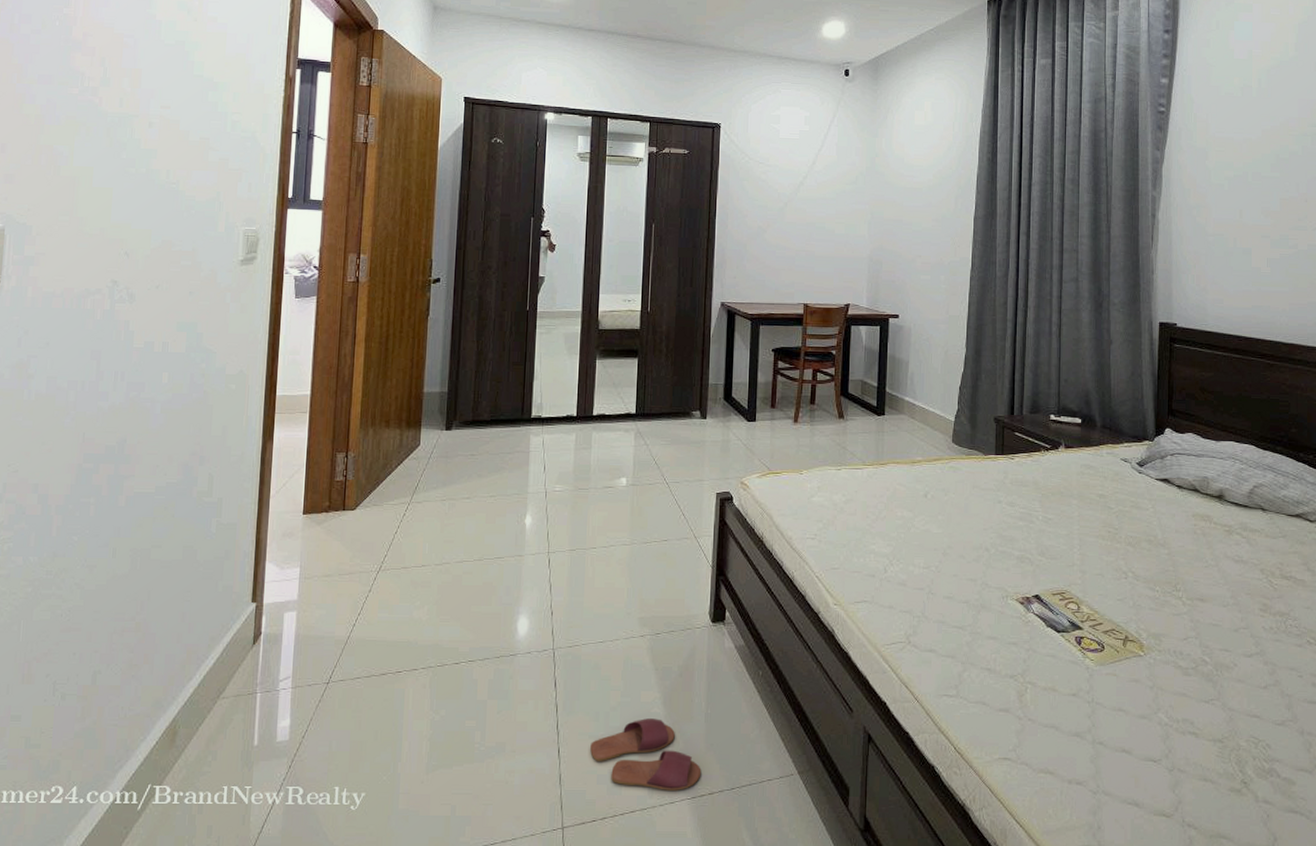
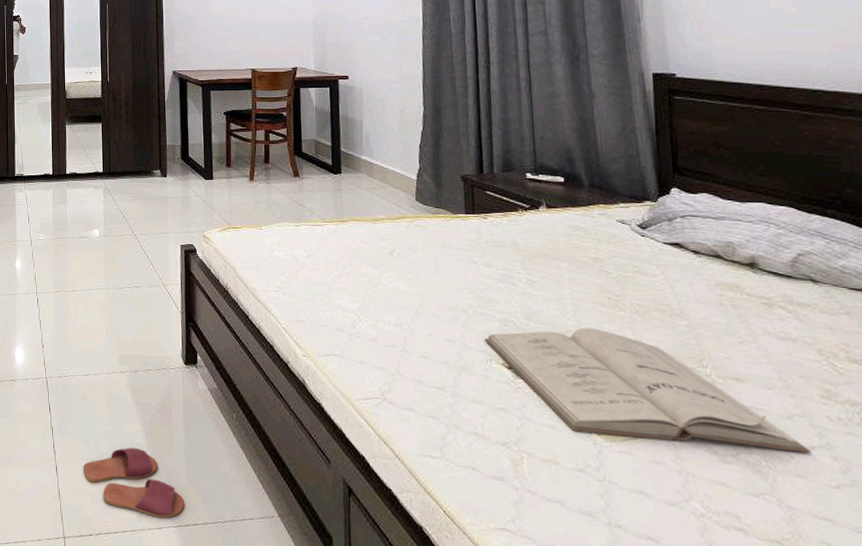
book: none [1003,560,1249,660] -> present [484,327,811,454]

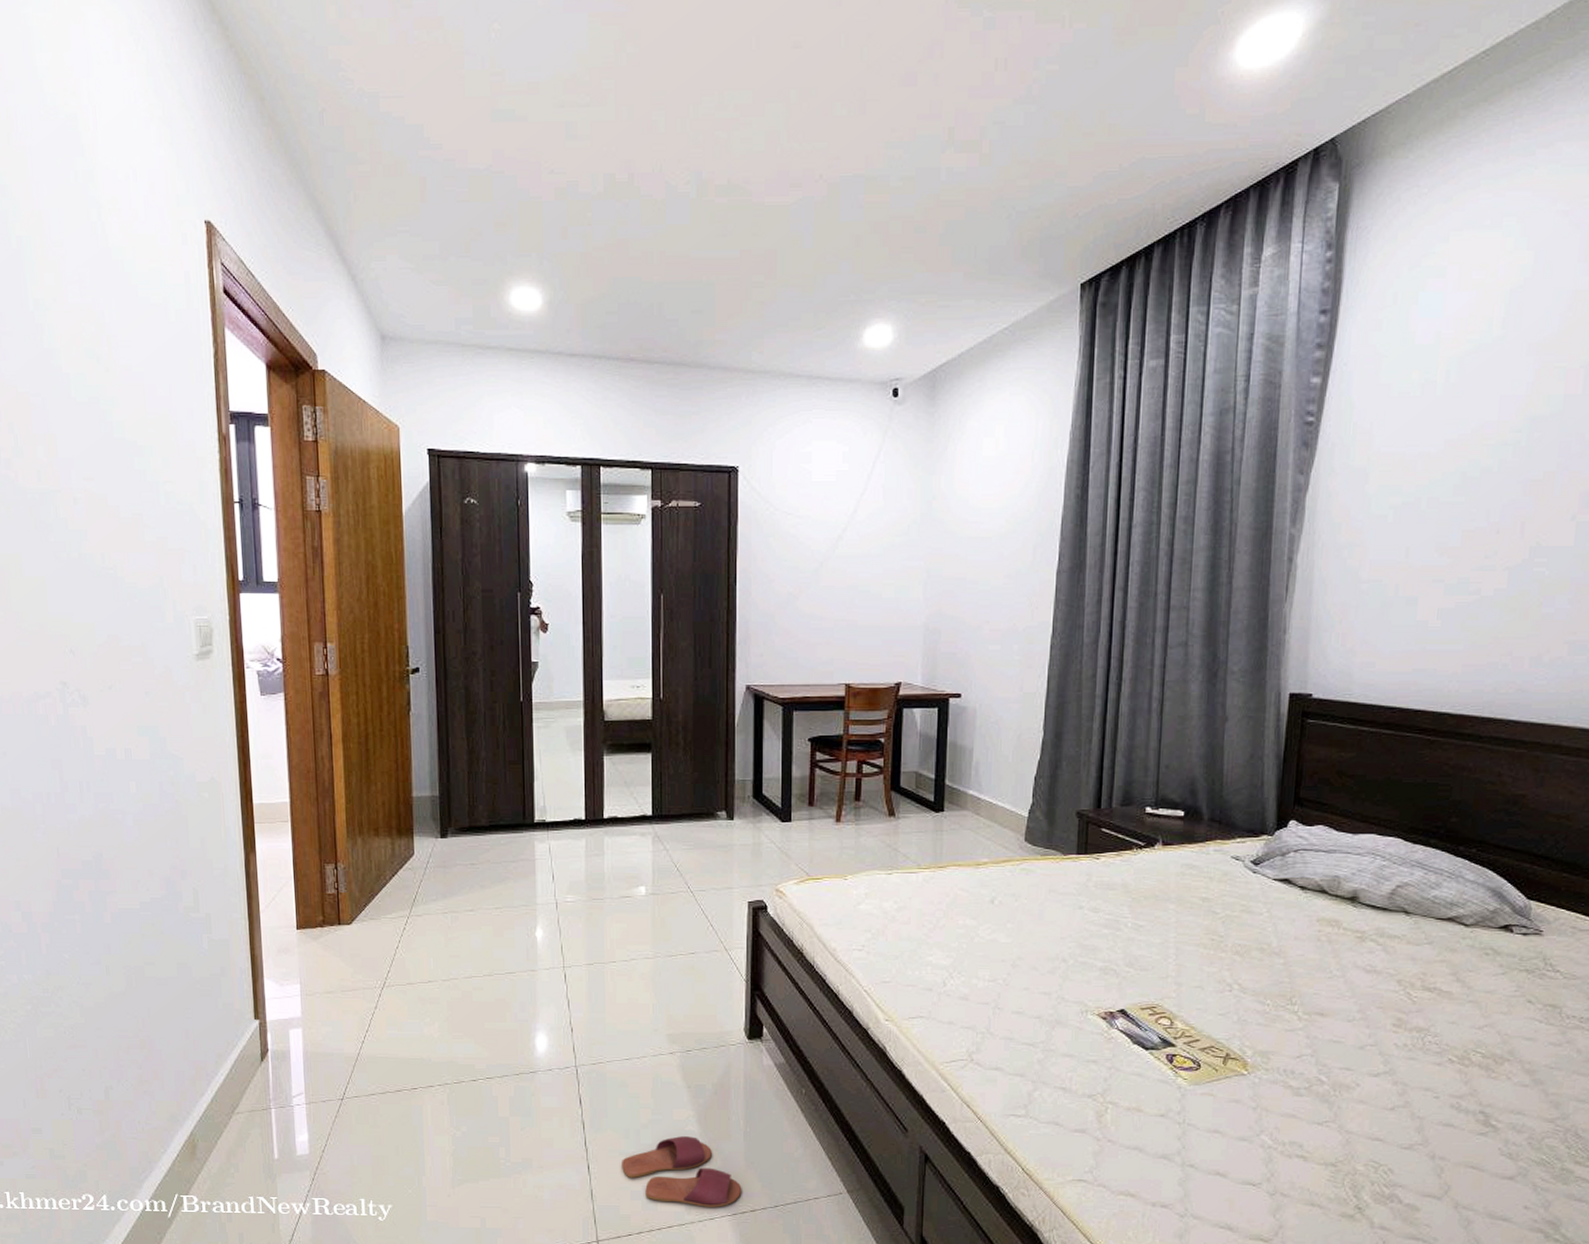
book: present [484,327,811,454] -> none [1082,971,1375,1080]

